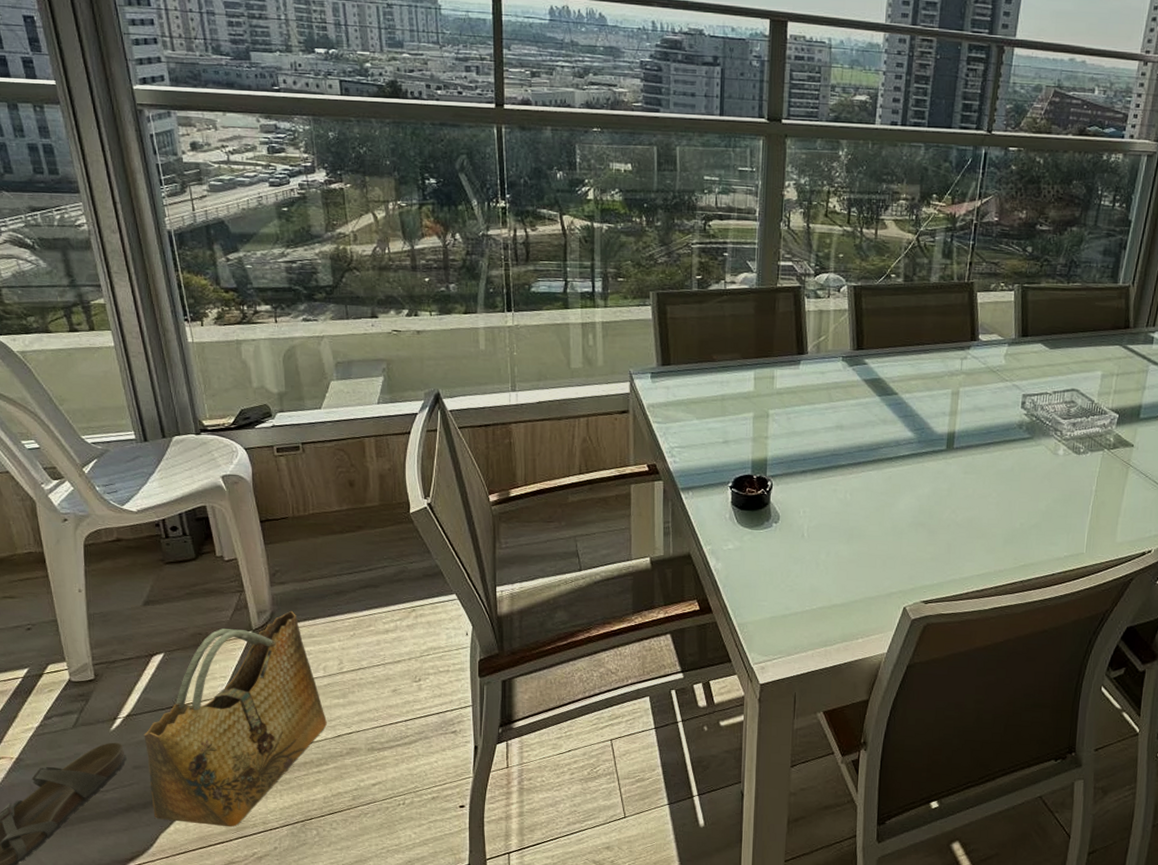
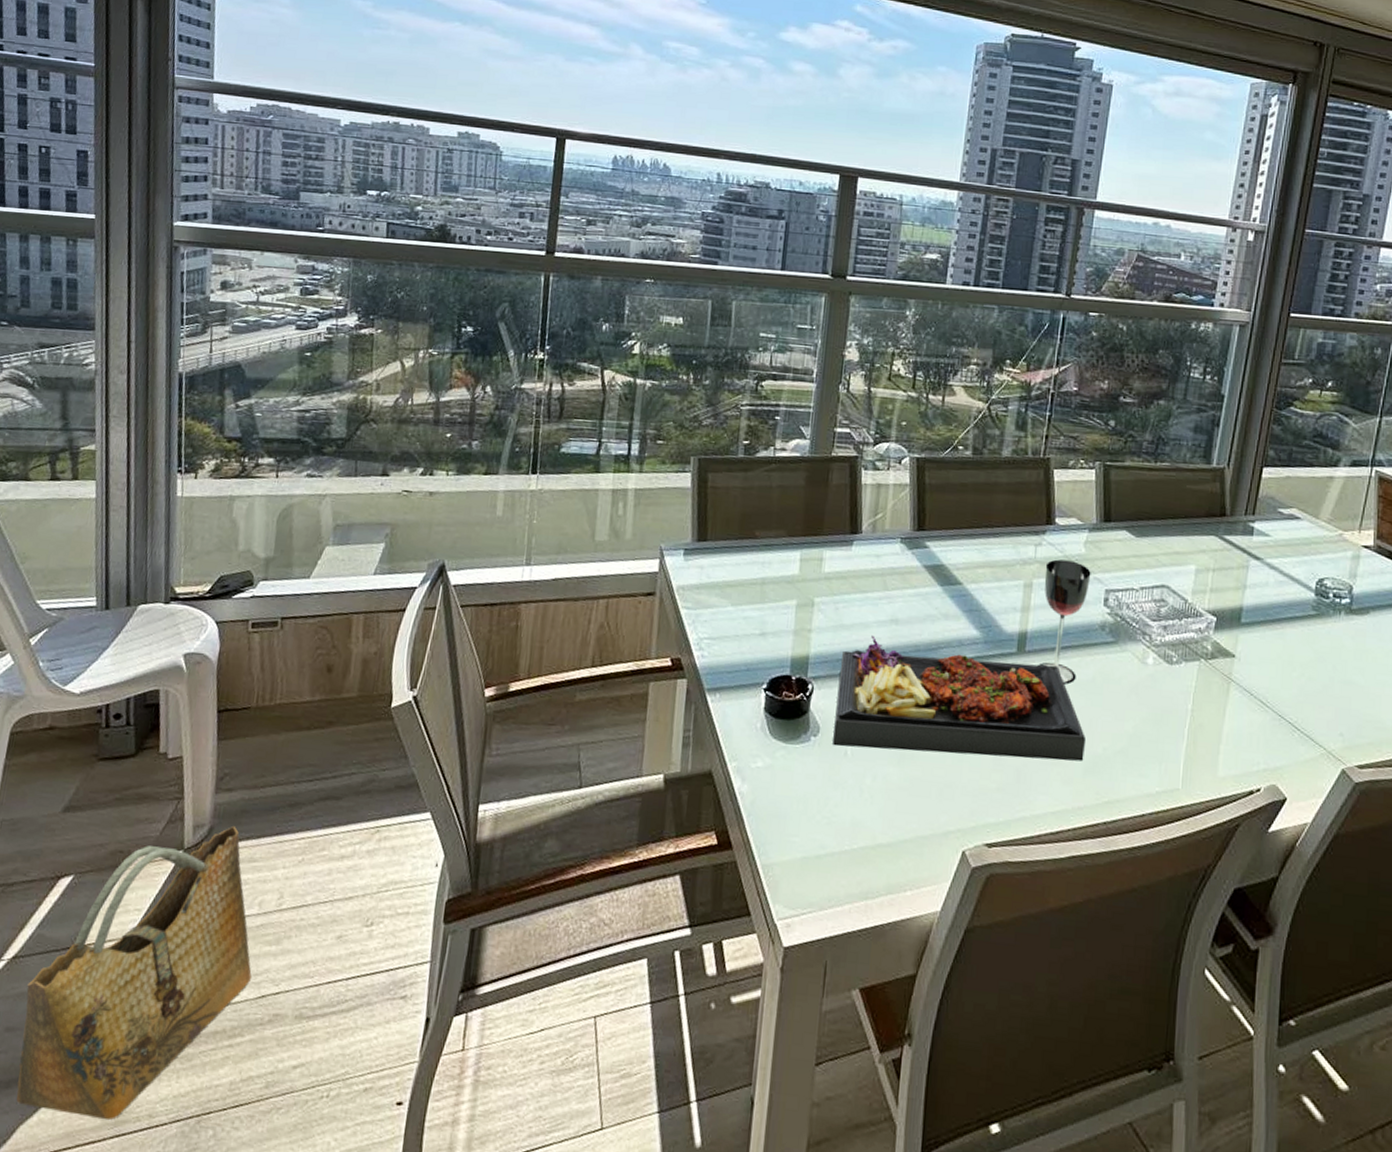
food platter: none [791,440,1005,535] -> present [833,635,1086,762]
wineglass: none [964,370,1010,474] -> present [1038,559,1091,685]

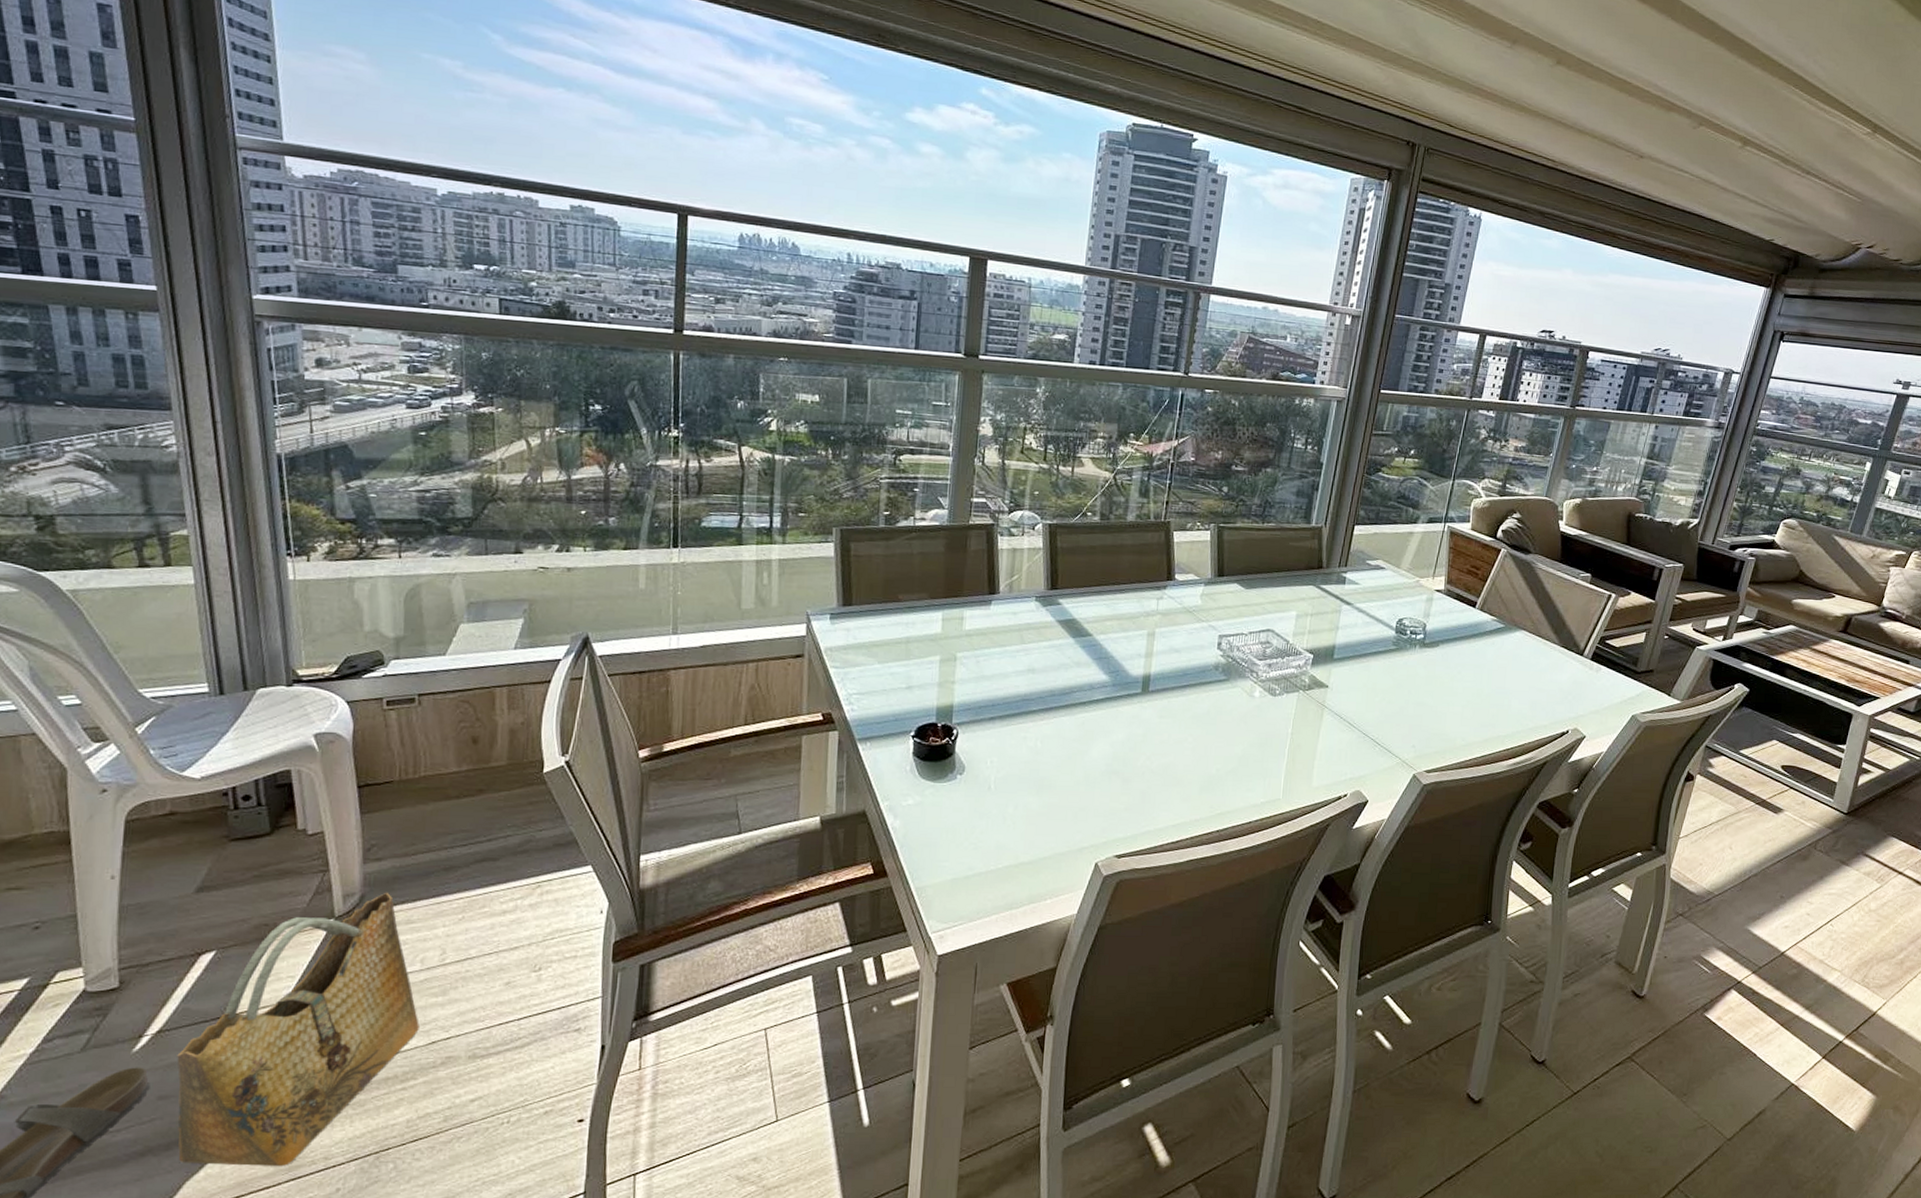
food platter: present [833,635,1086,762] -> none [977,684,1201,782]
wineglass: present [1038,559,1091,685] -> none [1160,610,1206,718]

